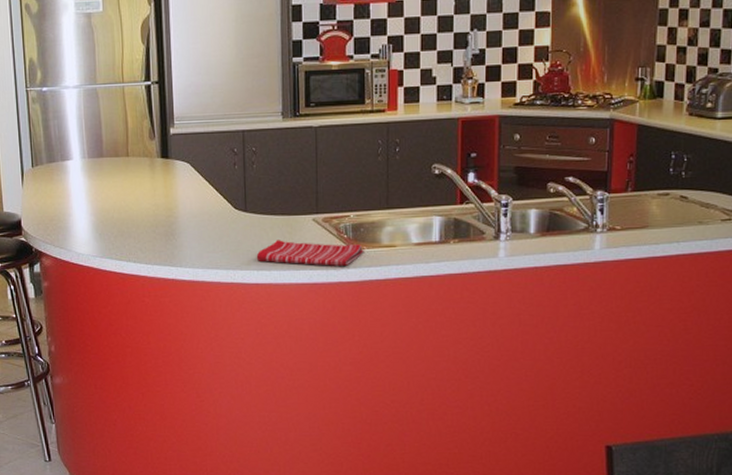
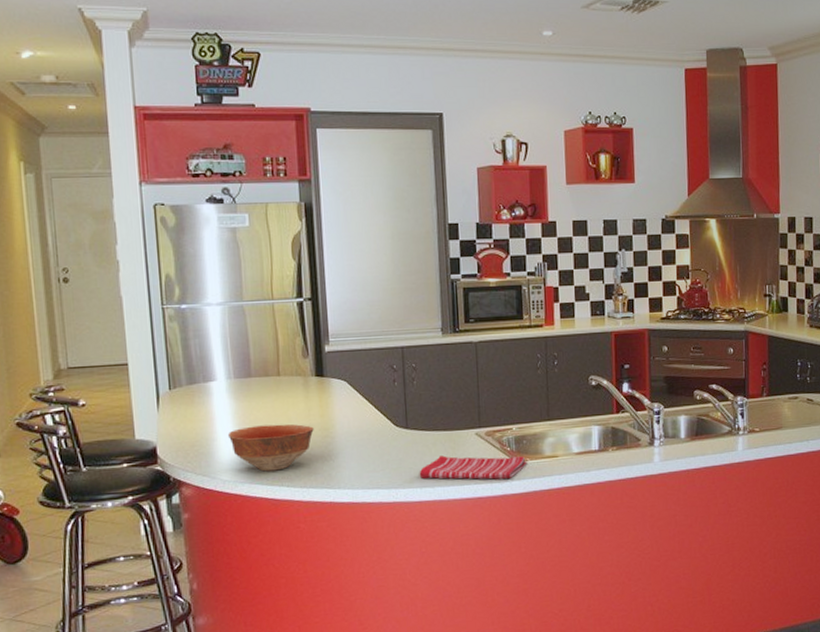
bowl: none [82,202,159,247] -> present [227,424,314,472]

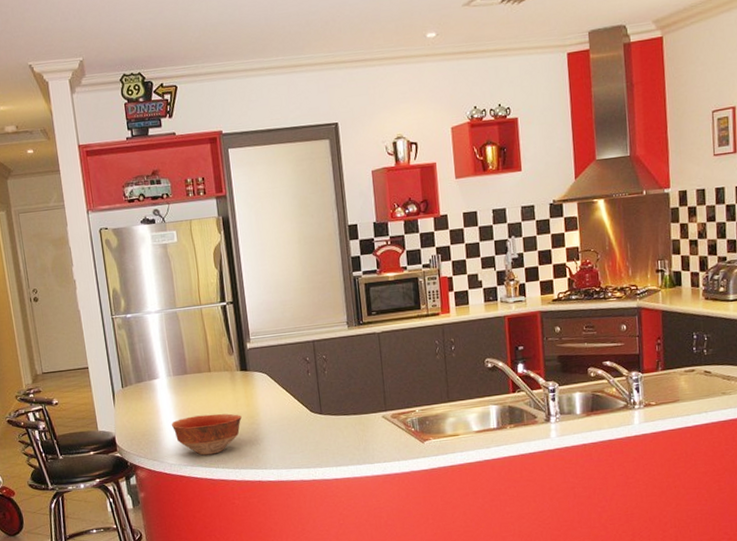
dish towel: present [419,455,528,480] -> none [334,436,431,459]

